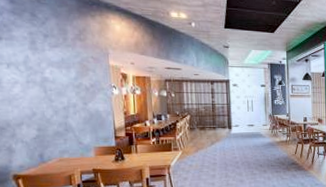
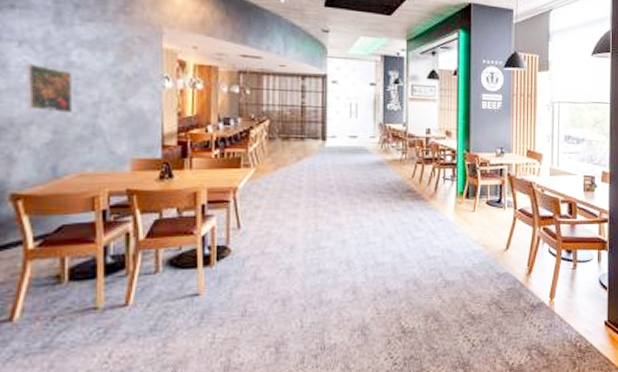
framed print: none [14,80,50,115] -> present [26,63,73,113]

